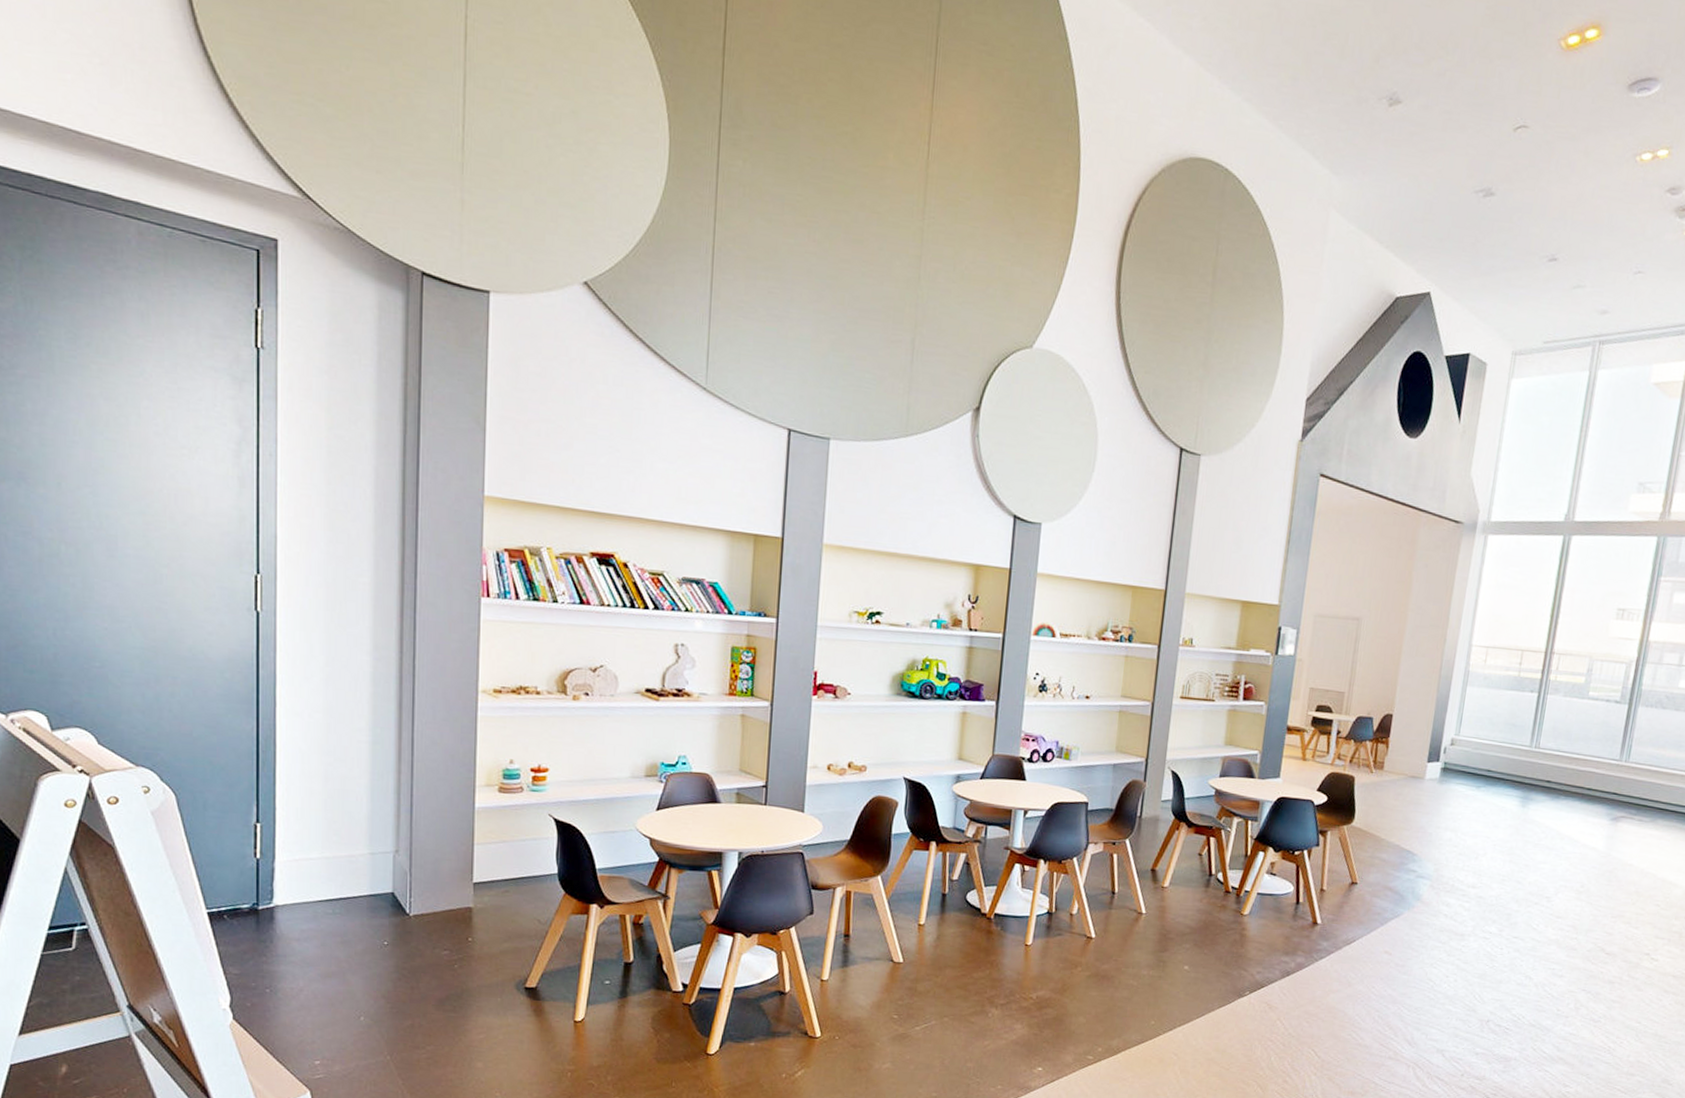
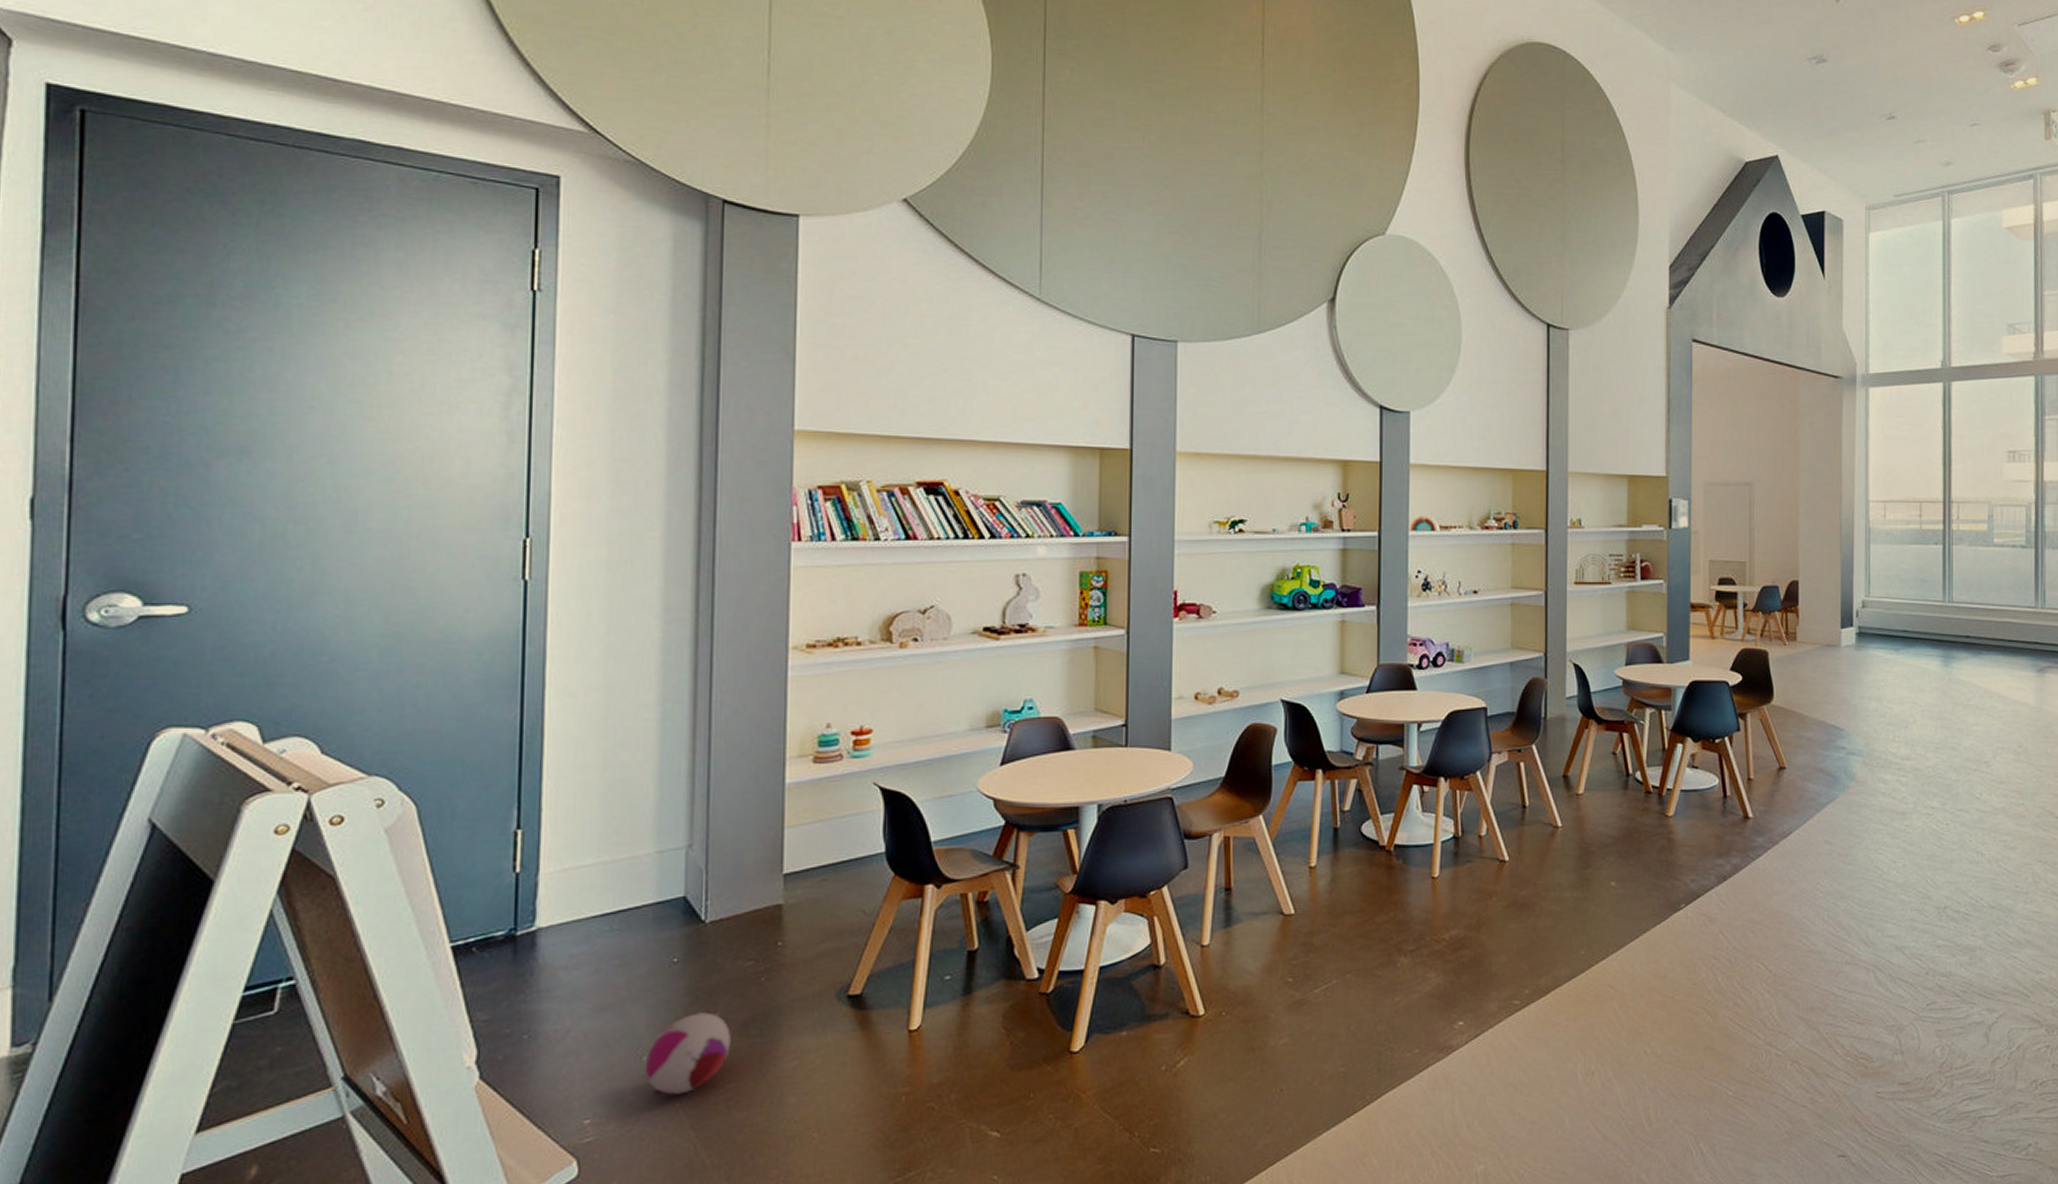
plush toy: none [363,986,430,1050] -> present [646,1011,731,1095]

